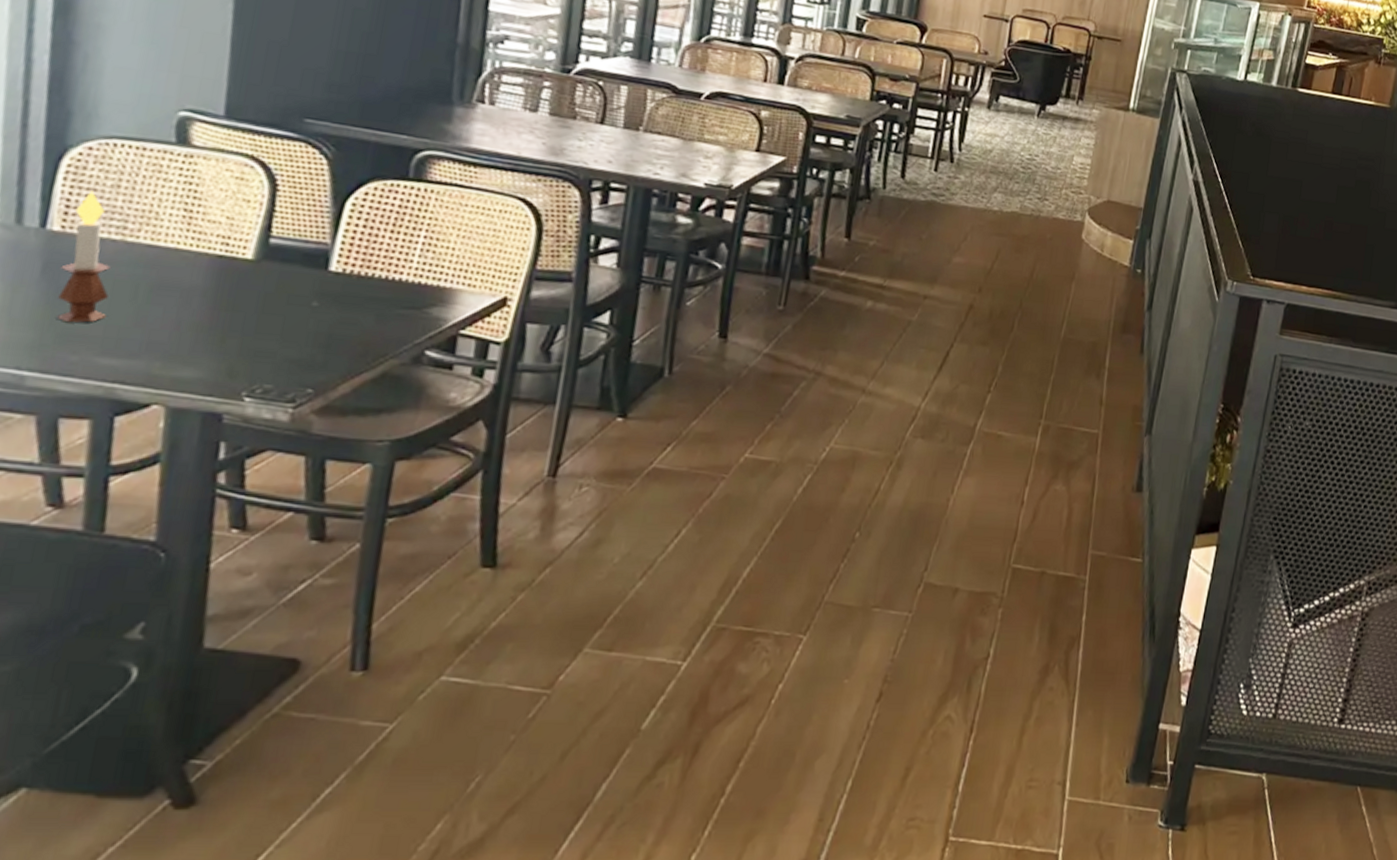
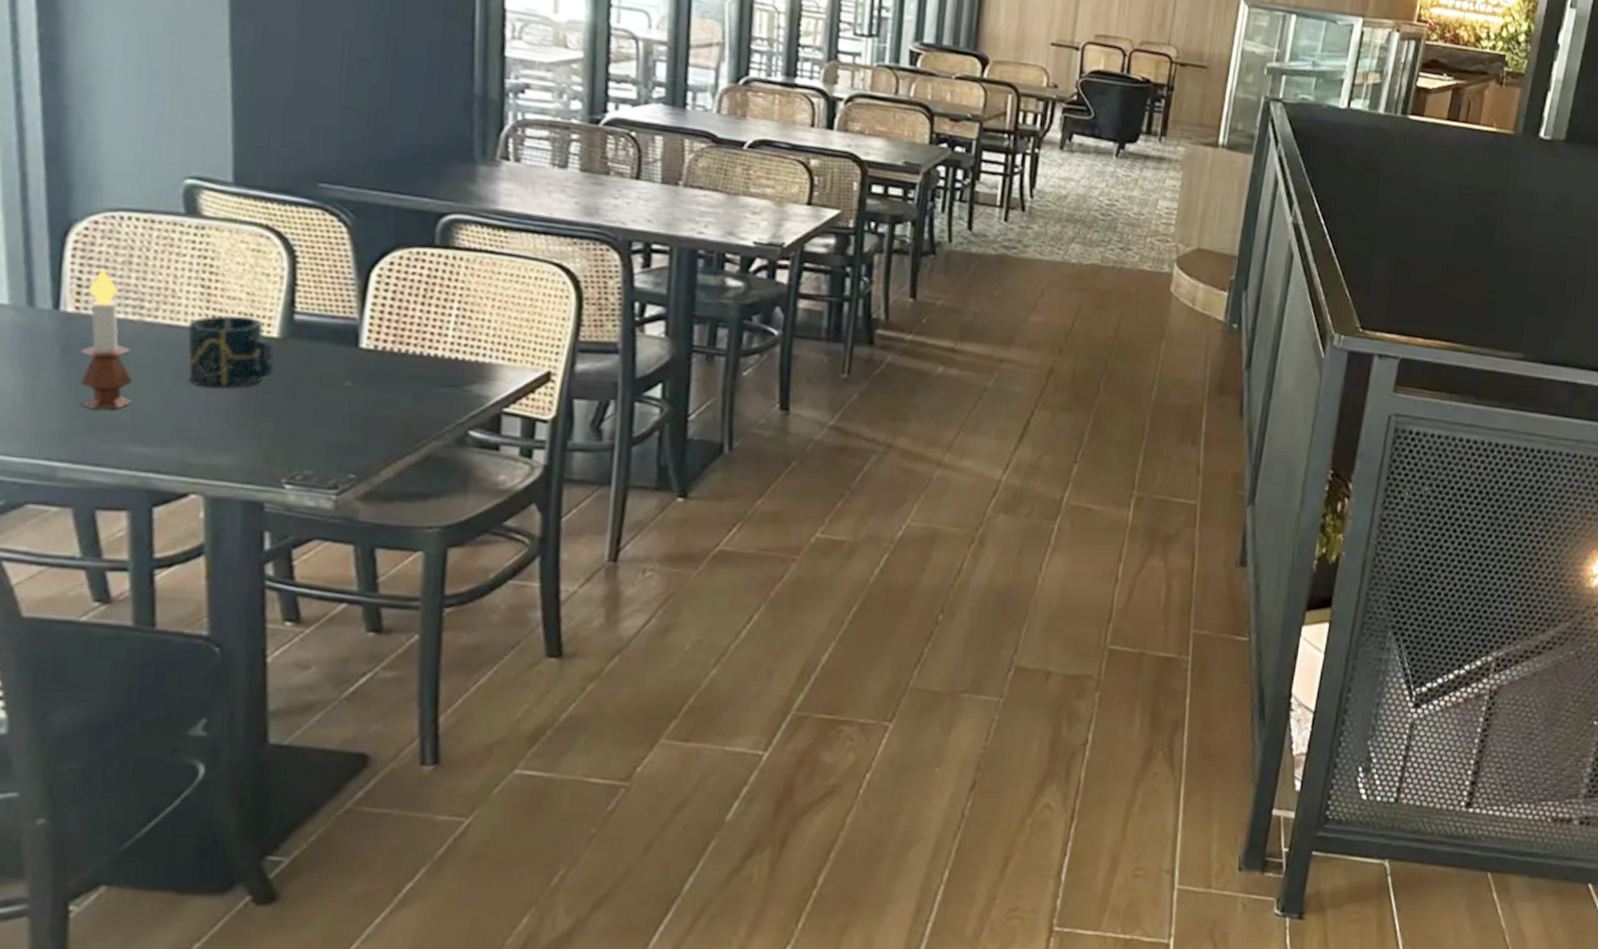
cup: none [163,237,247,306] -> present [188,315,274,389]

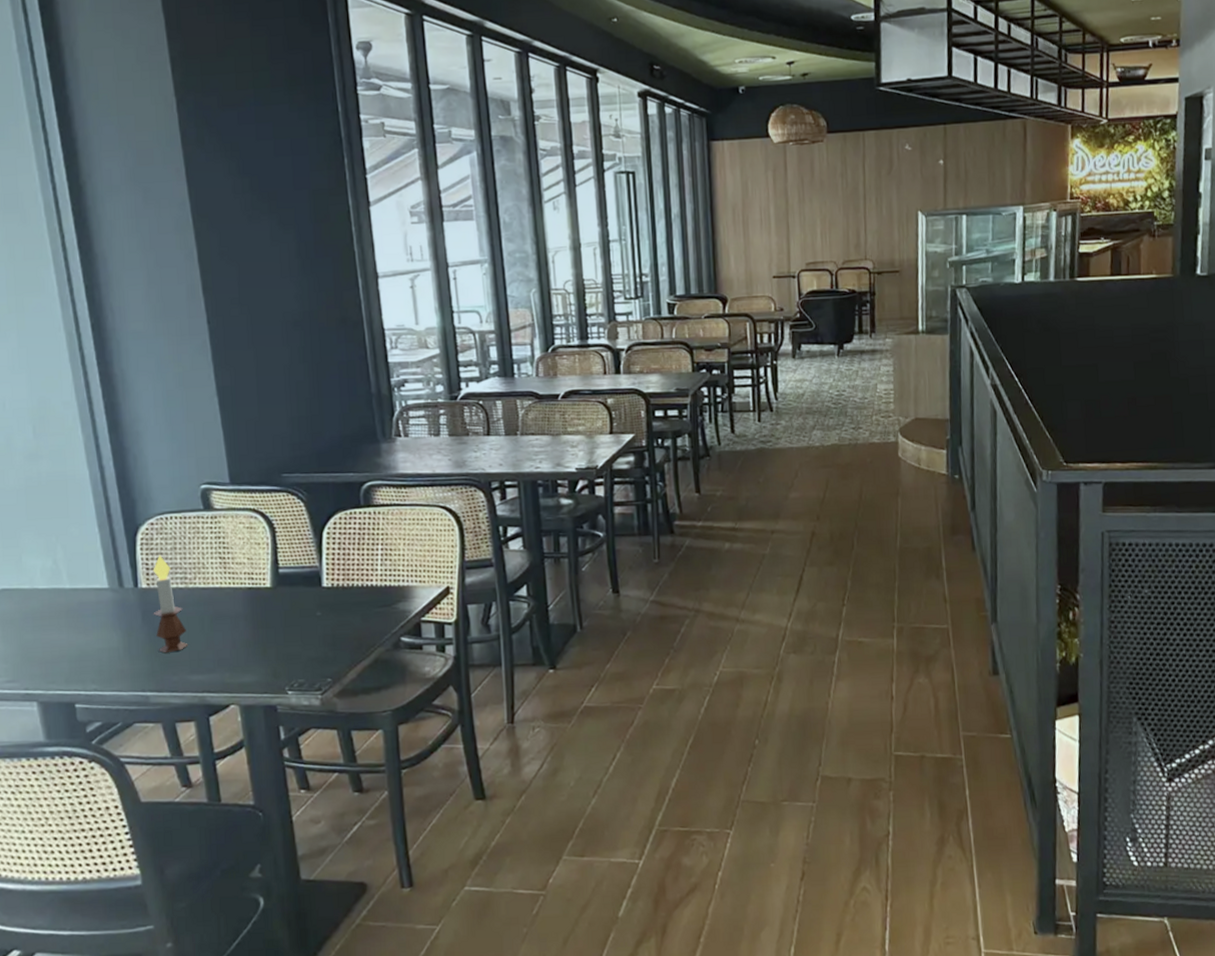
cup: present [188,315,274,389] -> none [215,575,271,629]

